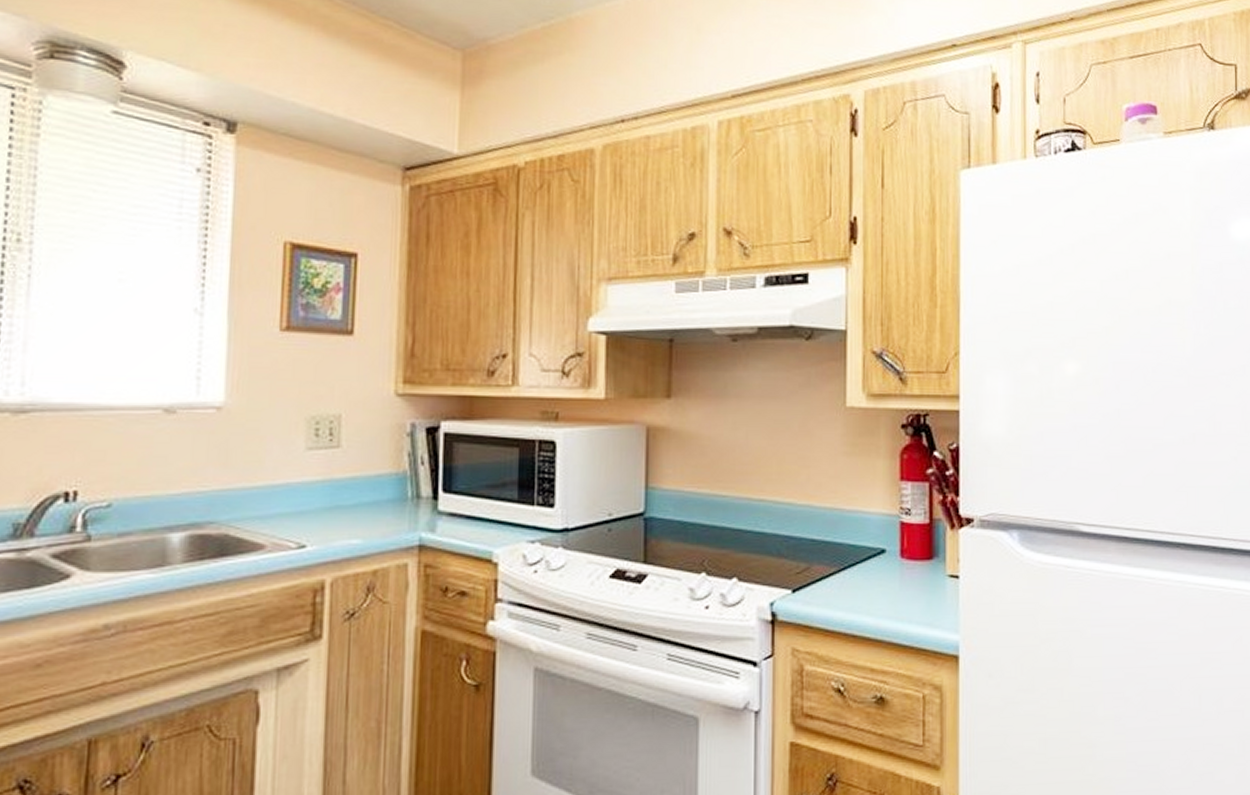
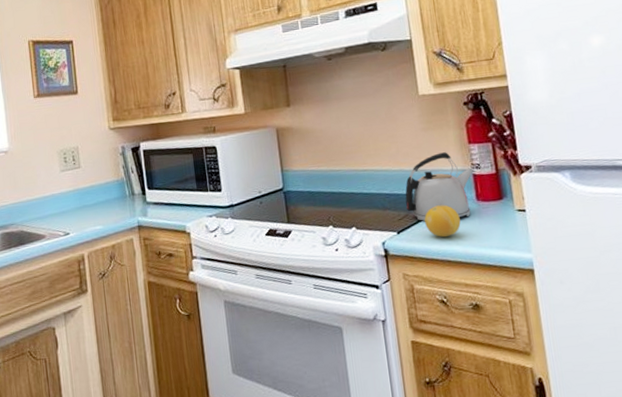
kettle: none [808,488,902,579] -> present [405,152,474,221]
fruit: none [830,559,876,603] -> present [424,205,461,238]

